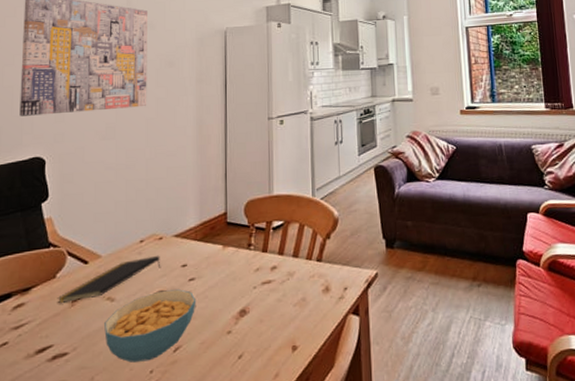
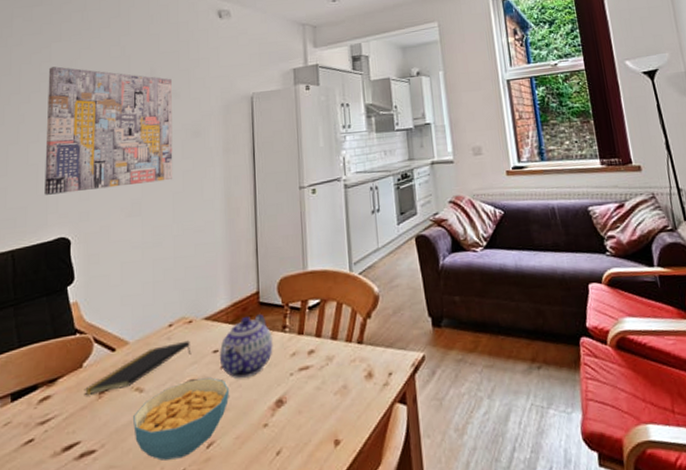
teapot: none [187,233,238,291] -> present [219,314,273,379]

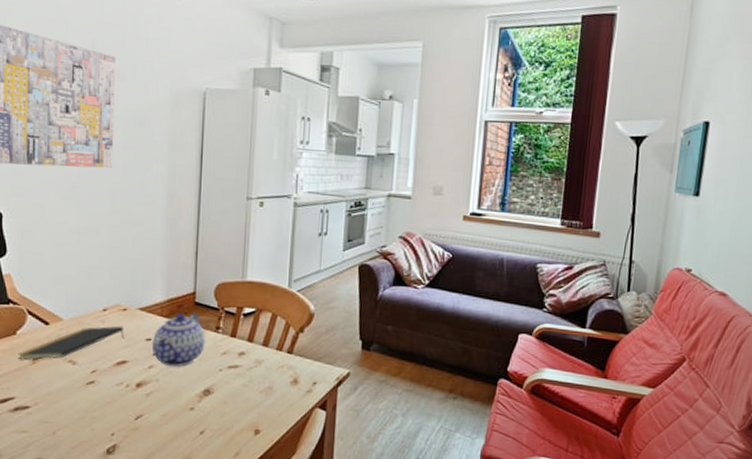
cereal bowl: present [133,378,230,461] -> none [66,361,160,424]

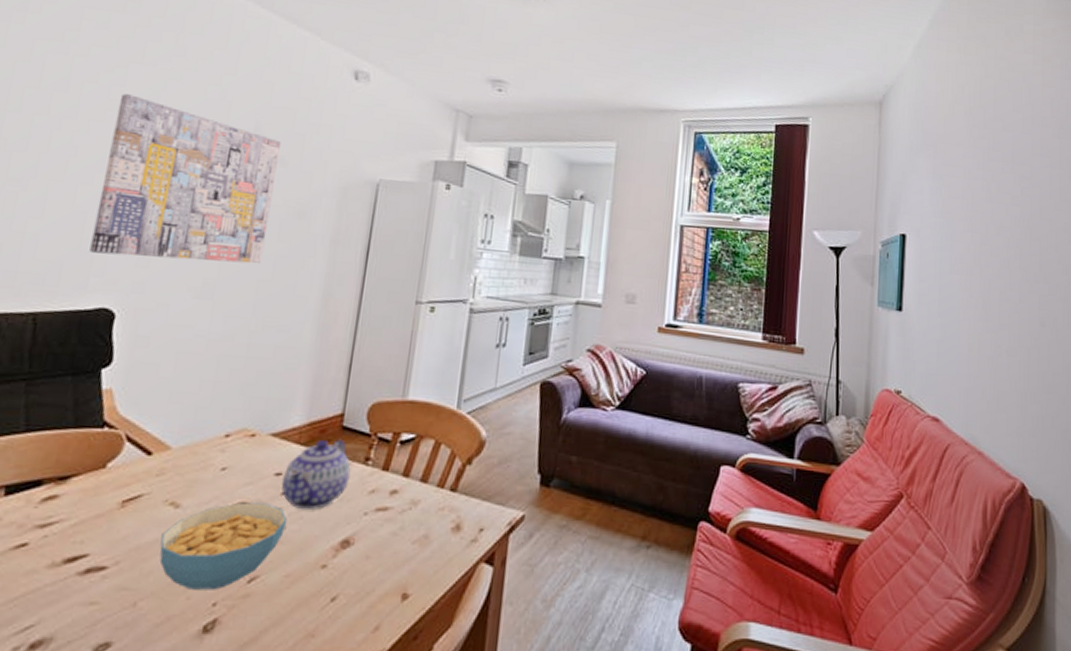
notepad: present [18,326,125,359] -> none [103,456,249,502]
cereal bowl: none [66,361,160,424] -> present [159,502,288,590]

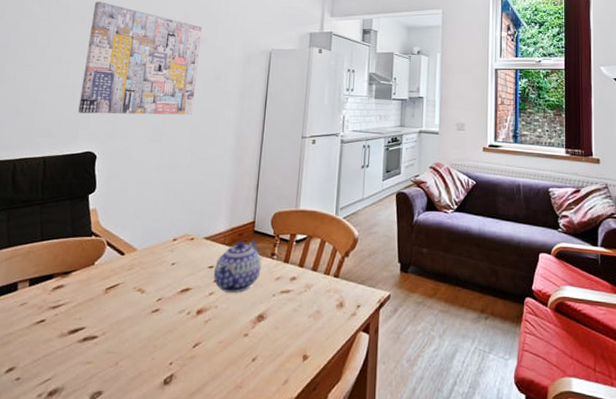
cereal bowl: present [159,502,288,590] -> none [132,288,219,353]

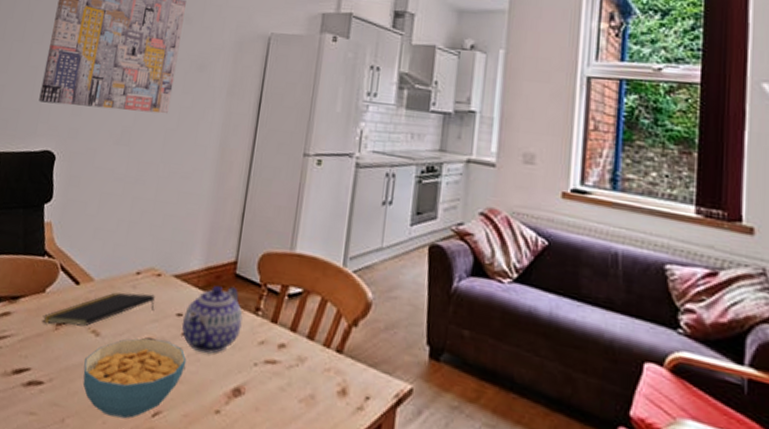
notepad: none [93,254,190,289] -> present [42,292,155,327]
cereal bowl: none [132,288,219,353] -> present [82,337,187,419]

